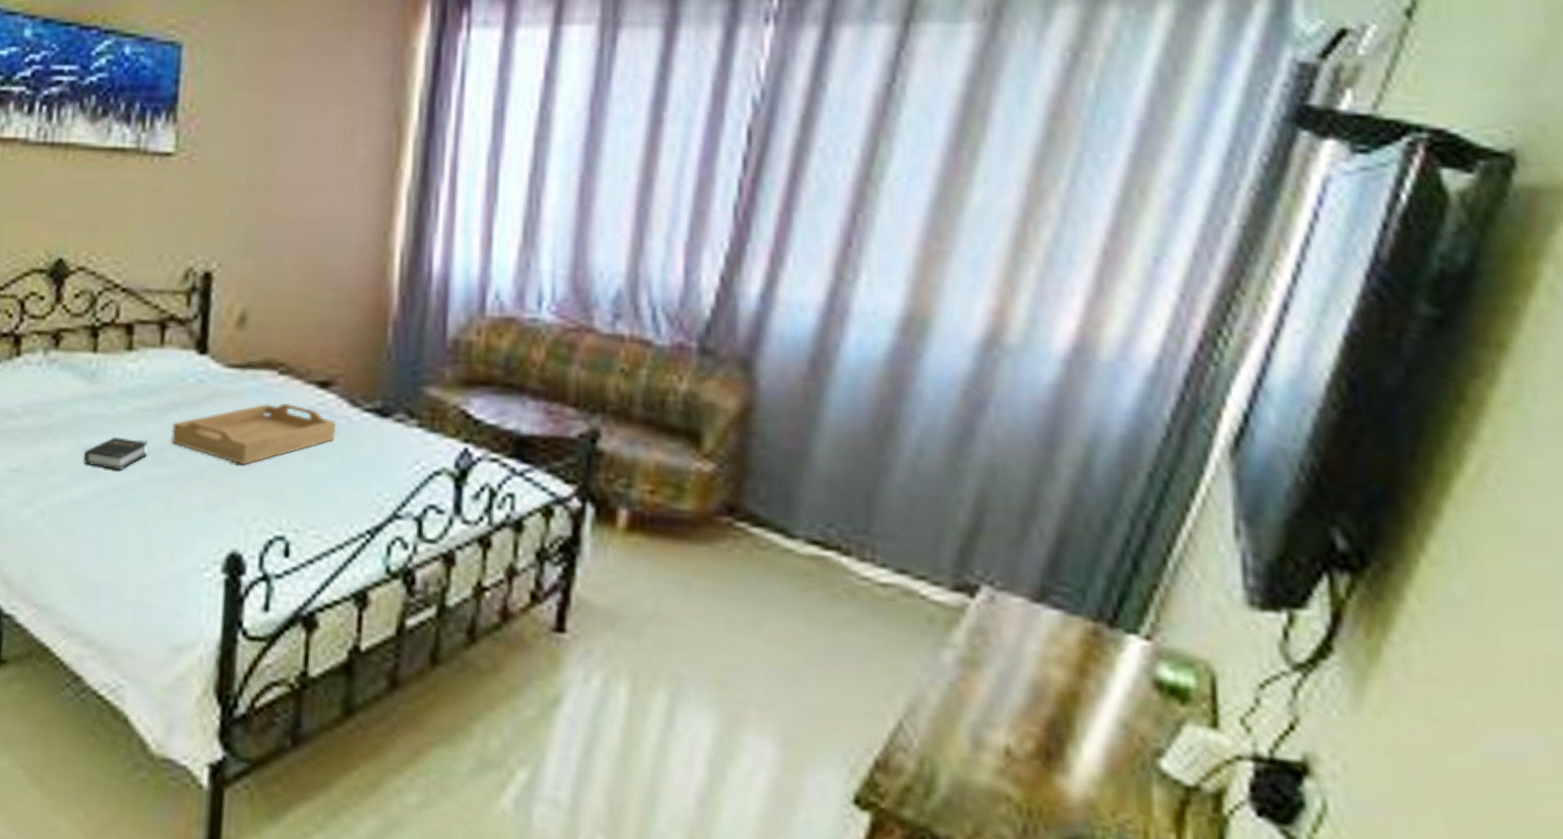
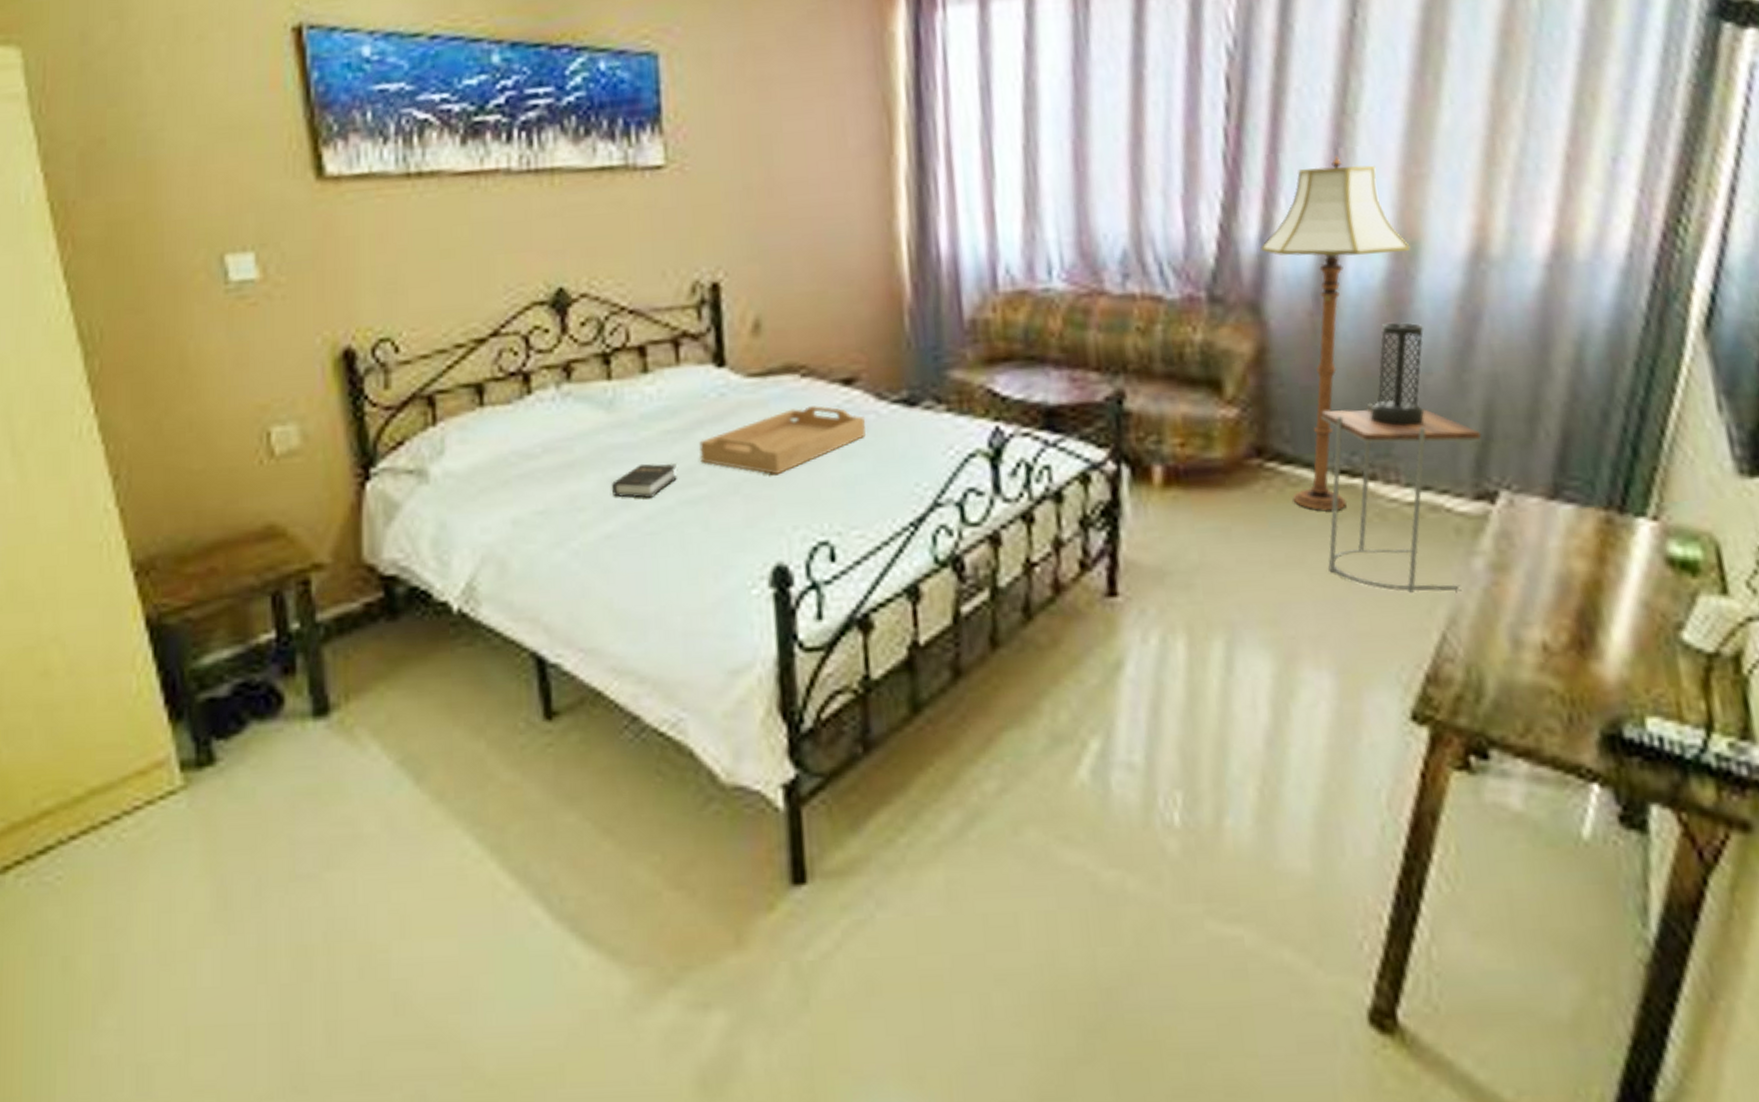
floor lamp: none [759,221,920,580] -> present [1260,155,1411,511]
side table: none [787,477,970,681] -> present [1320,404,1482,593]
vase: none [852,399,922,507] -> present [1370,322,1424,427]

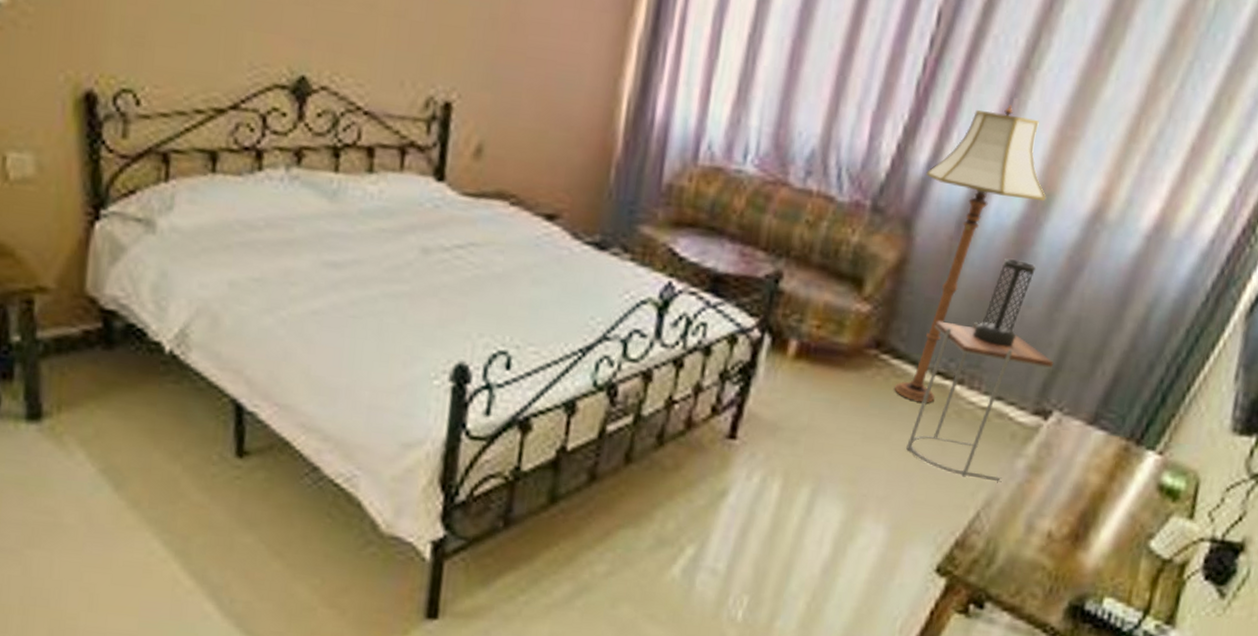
hardback book: present [611,463,677,499] -> none [323,254,386,287]
serving tray: present [699,406,866,475] -> none [407,231,560,287]

